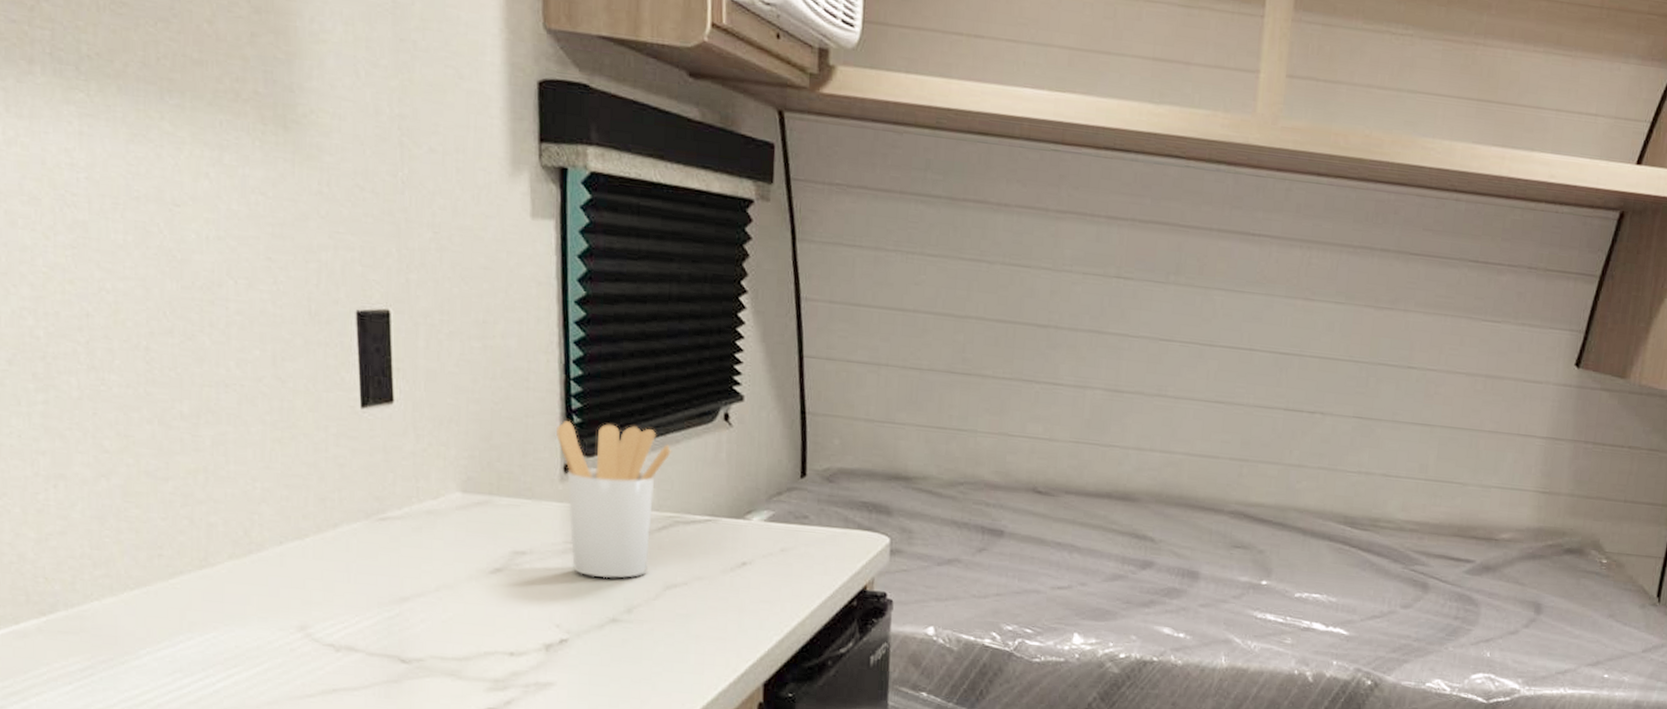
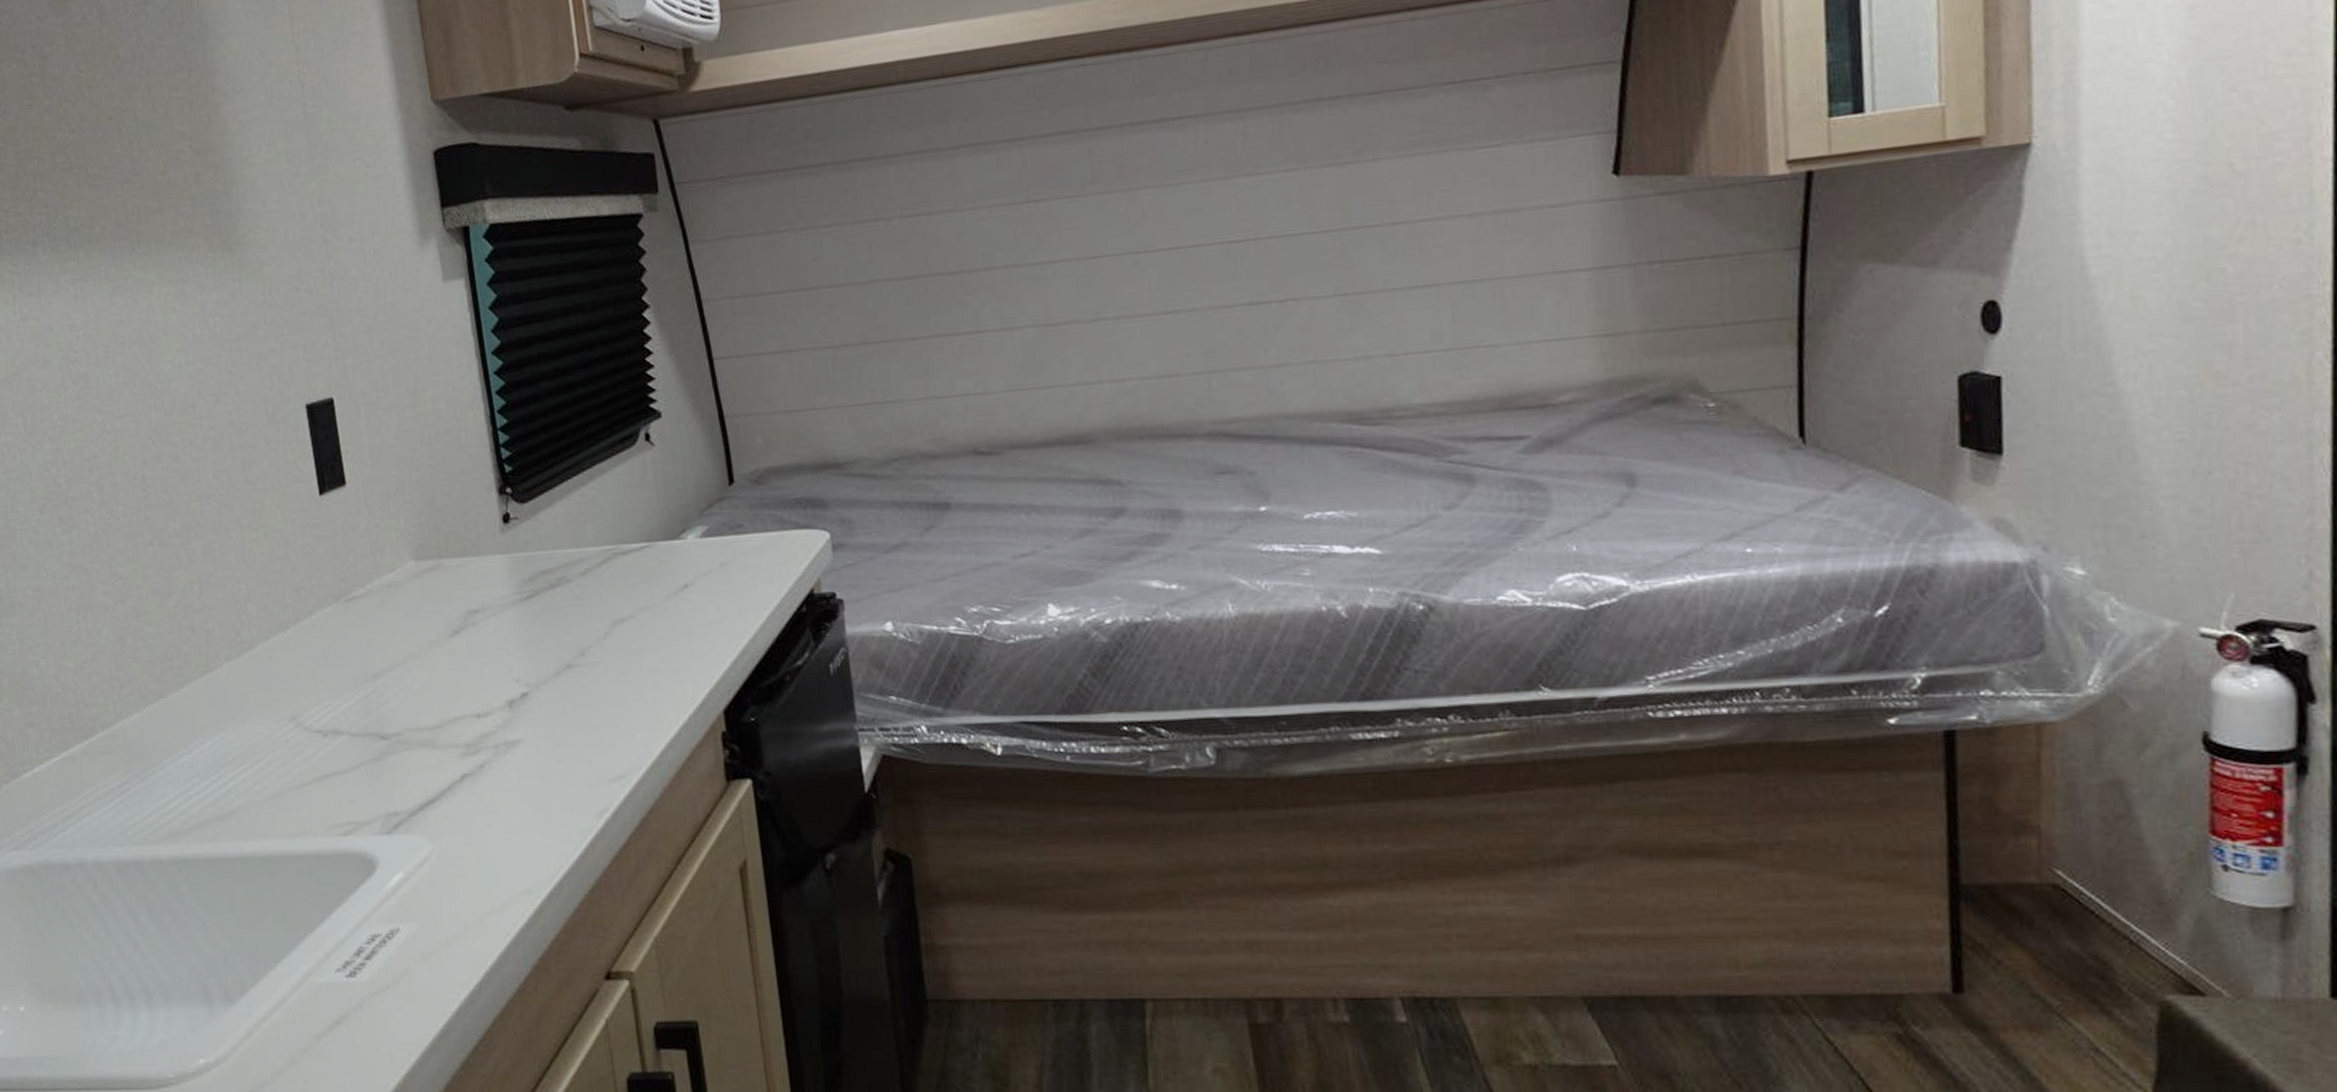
utensil holder: present [556,421,673,579] -> none [491,463,601,625]

